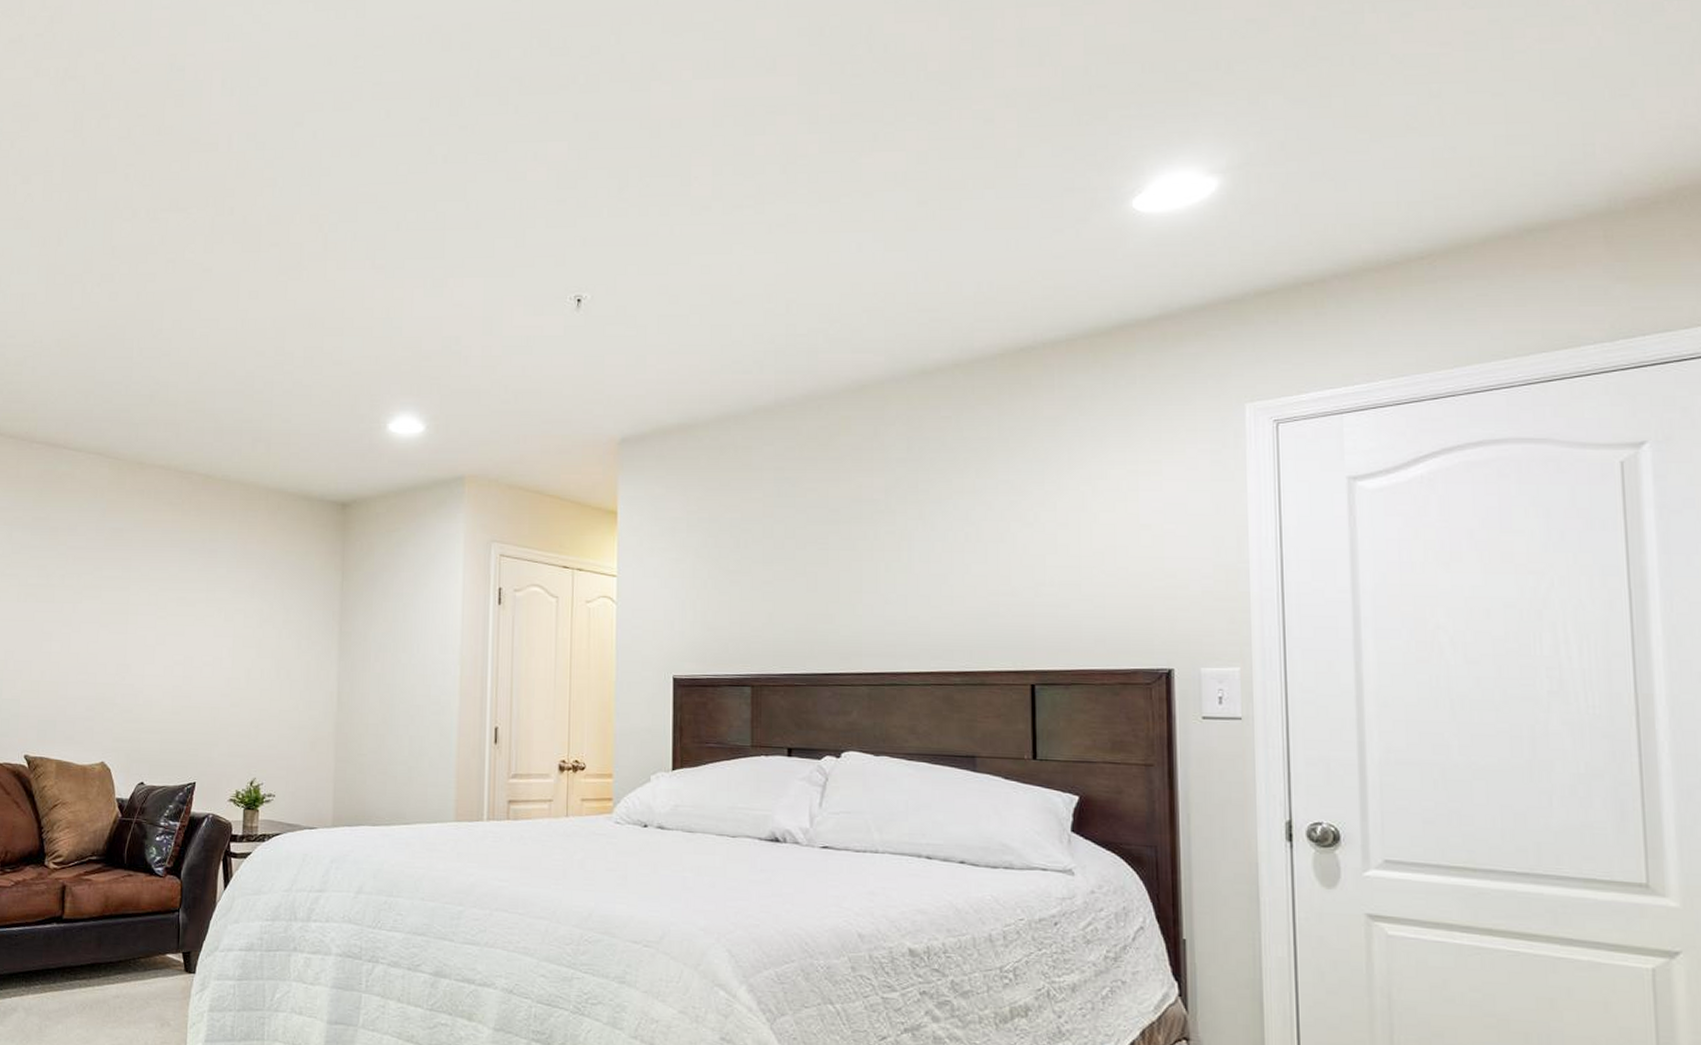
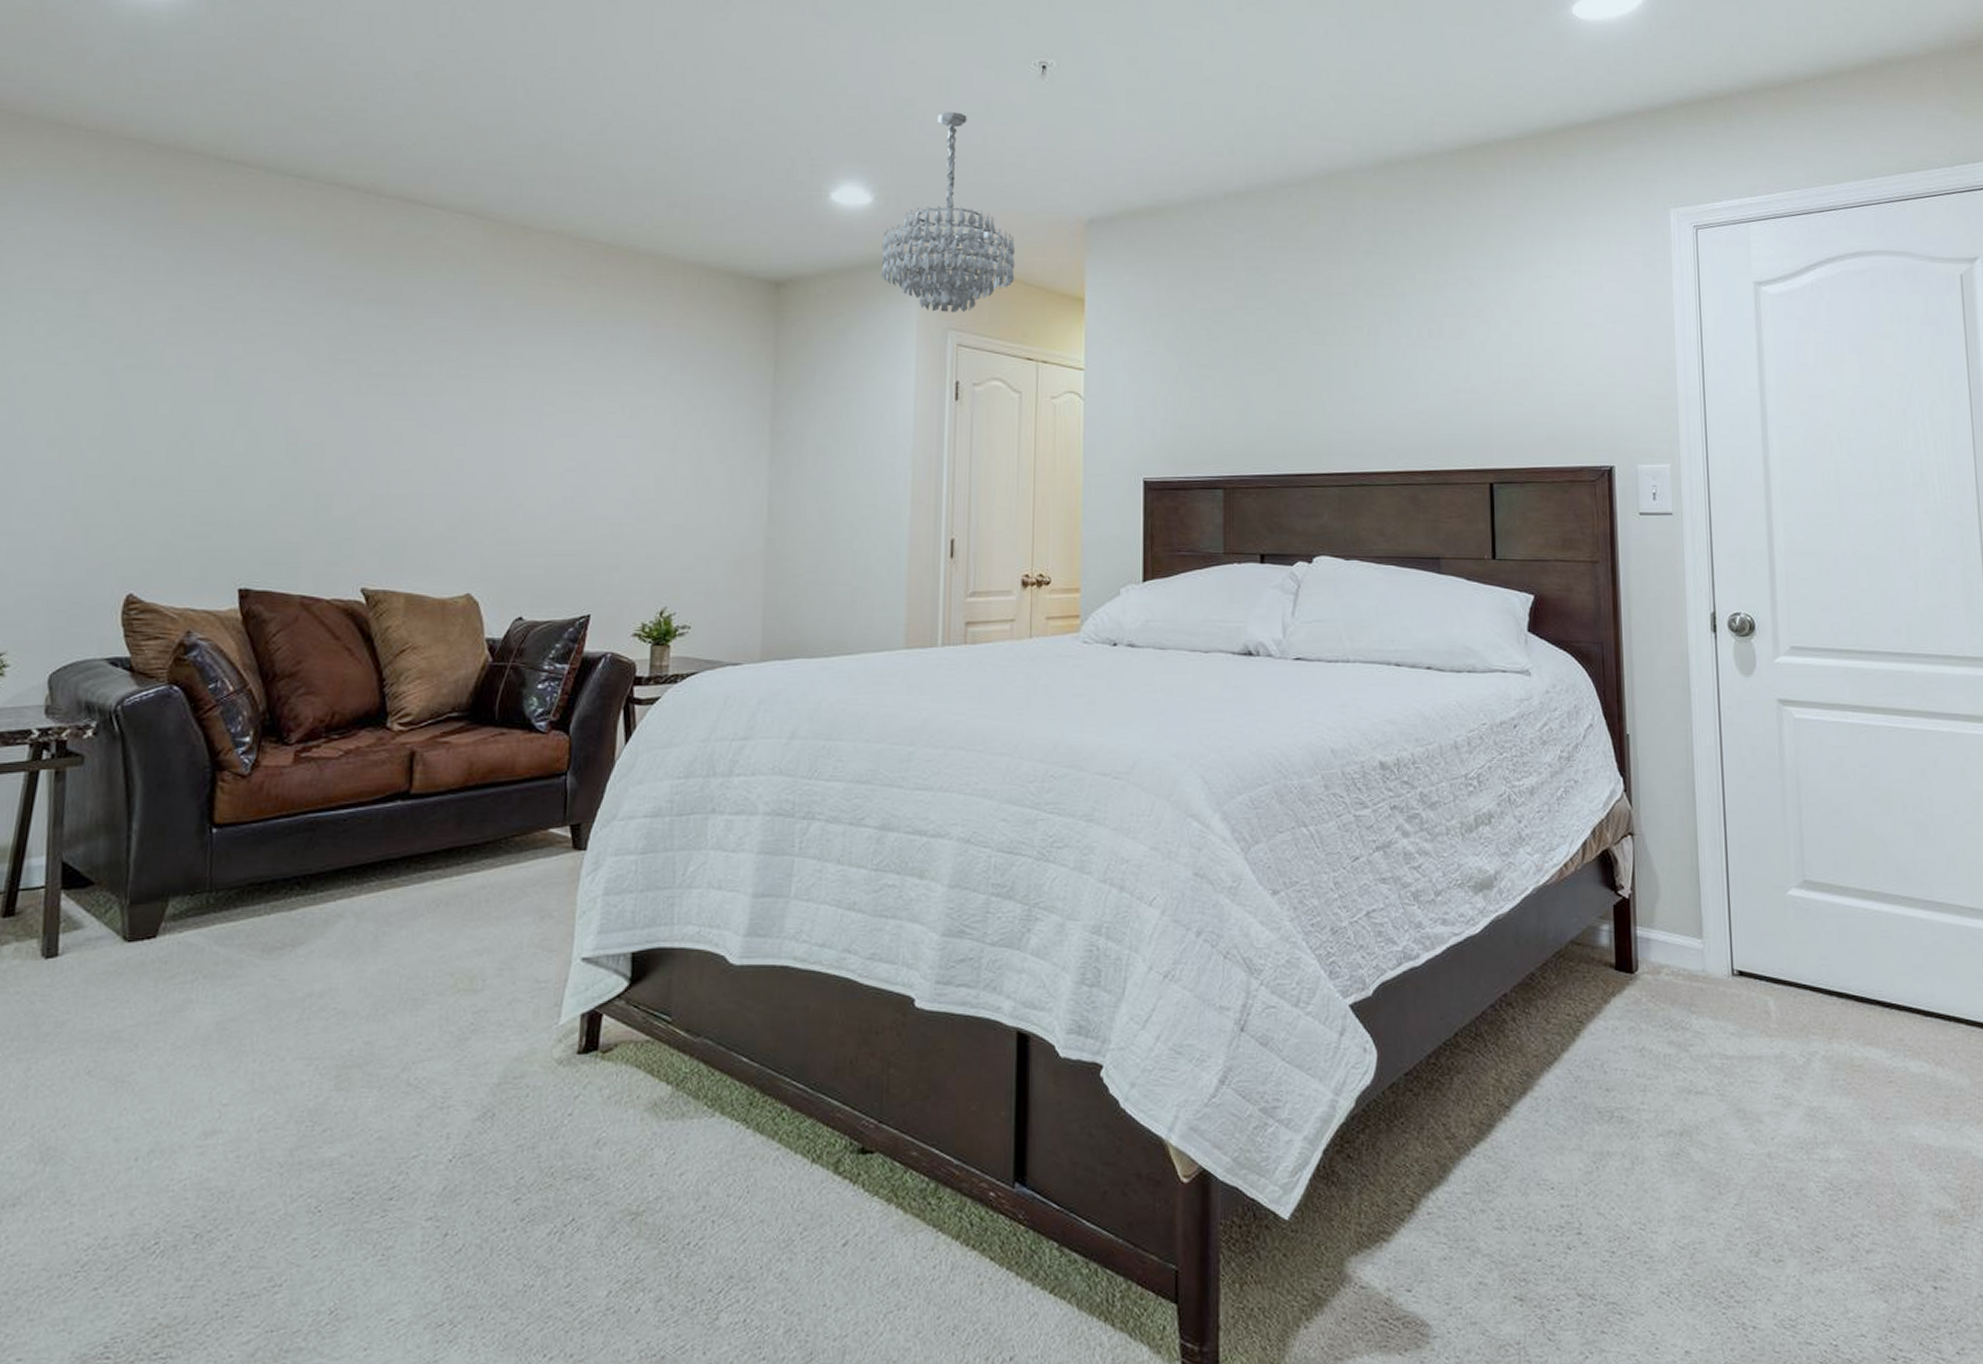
chandelier: none [432,347,553,527] -> present [881,112,1016,313]

